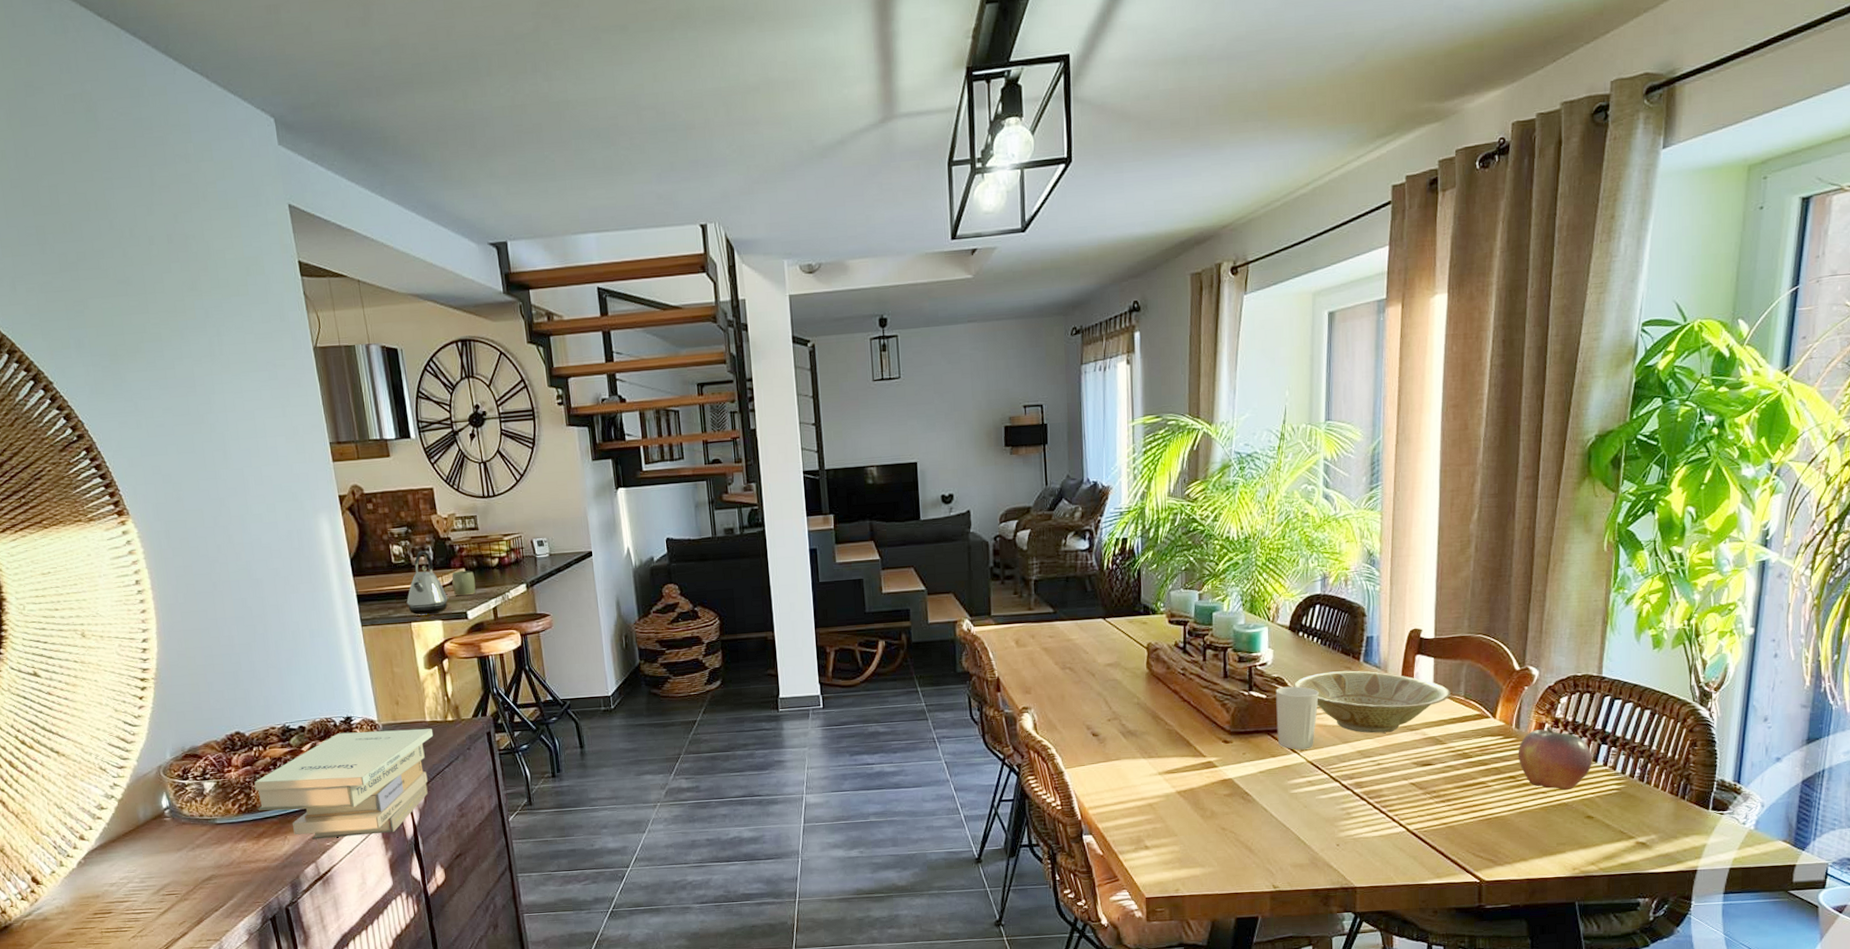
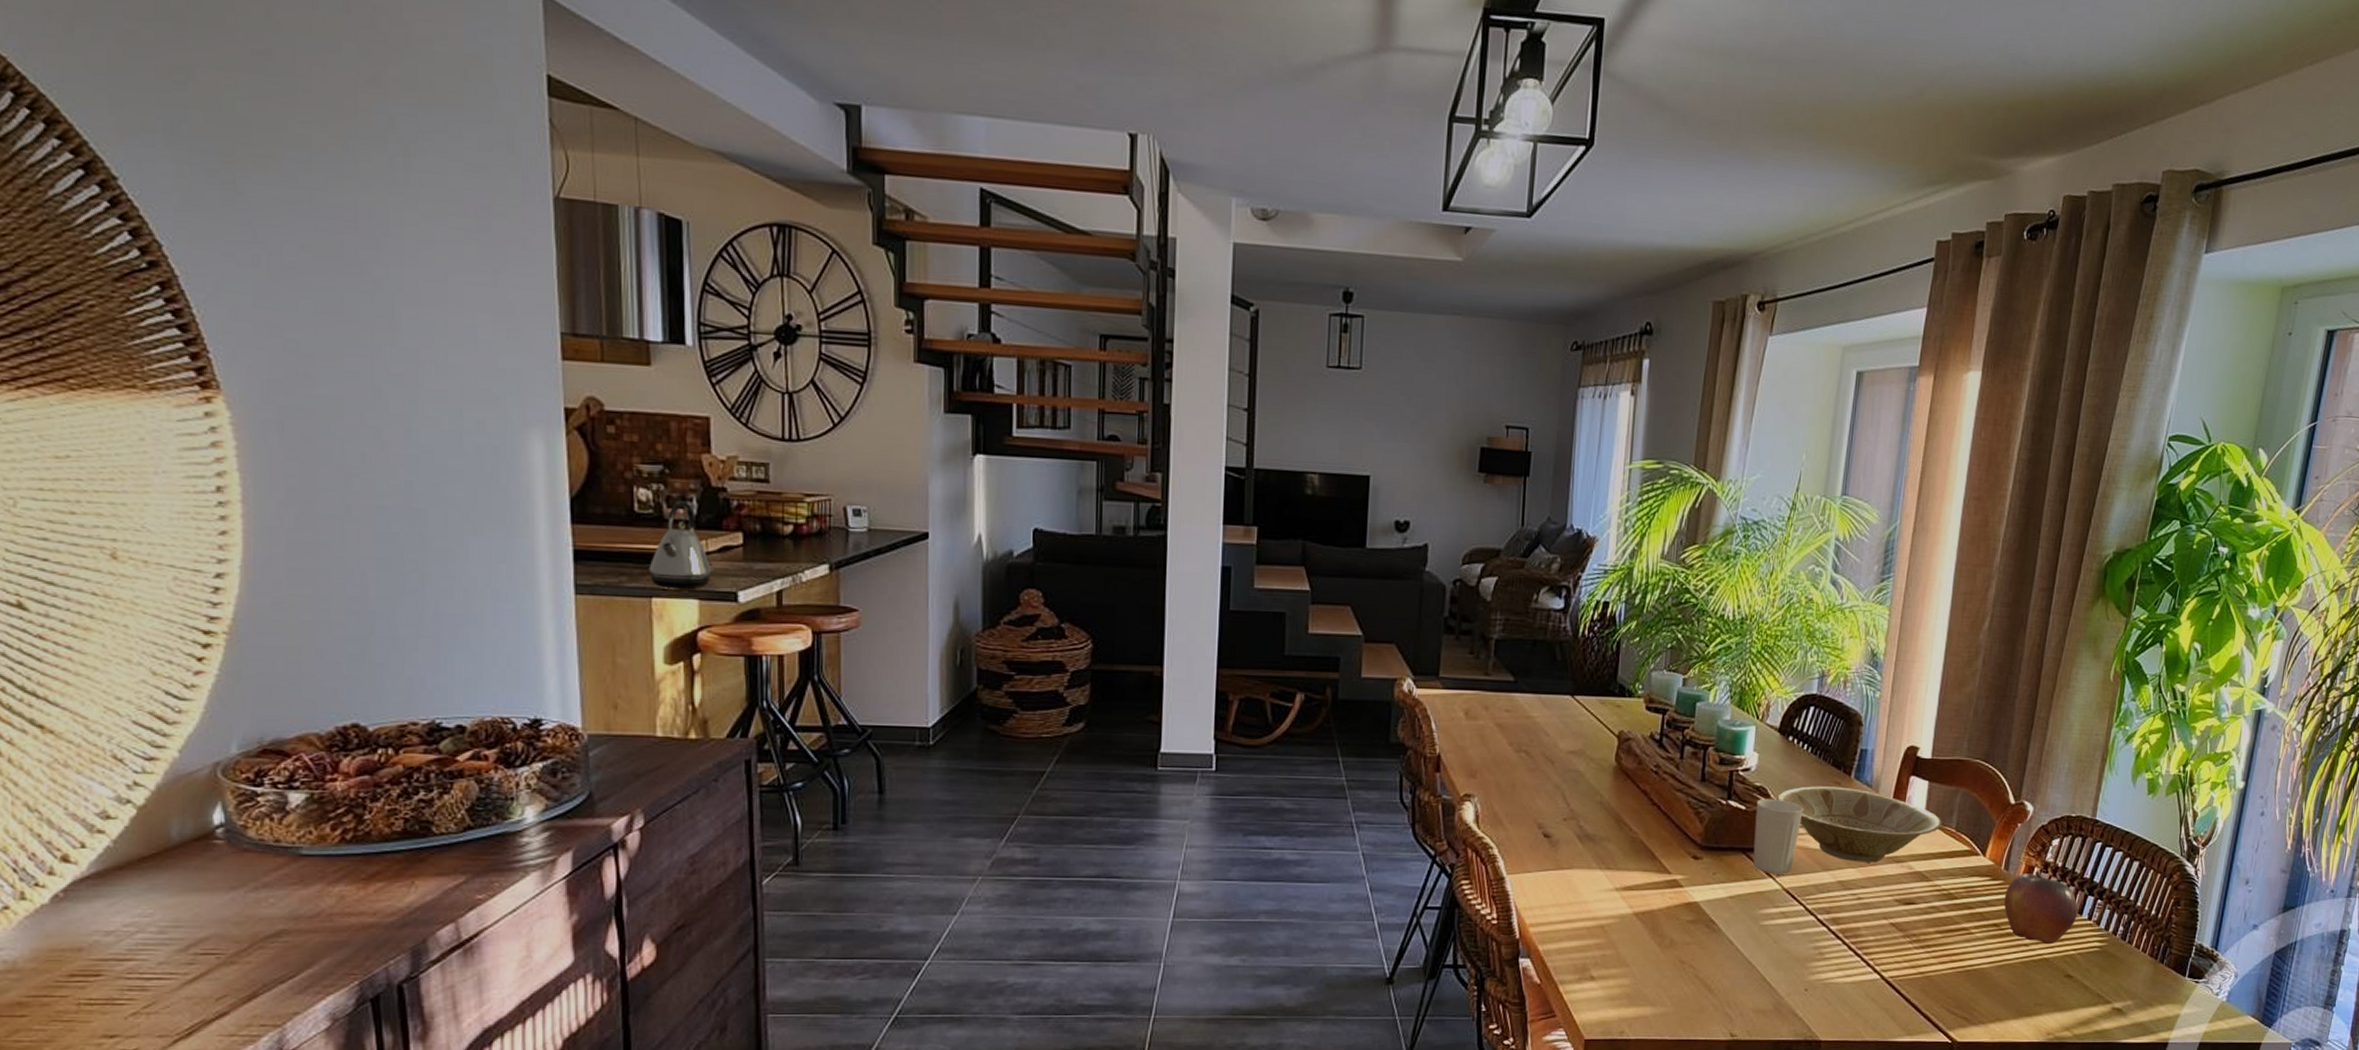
books: present [254,728,434,840] -> none [371,740,665,890]
mug: present [451,570,476,596] -> none [721,535,756,571]

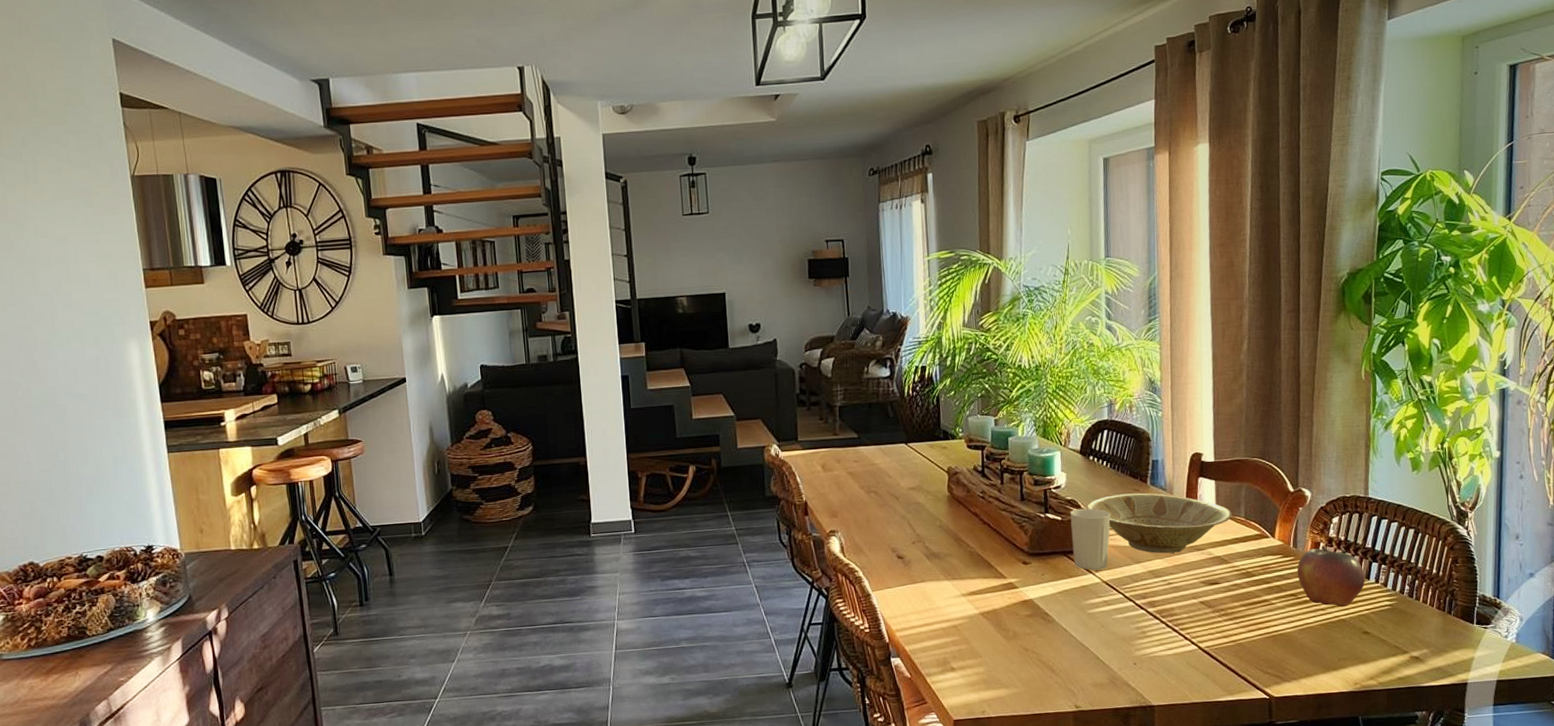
kettle: present [648,500,712,590] -> none [215,376,258,441]

